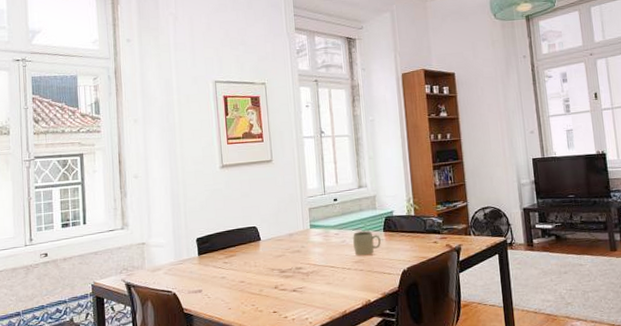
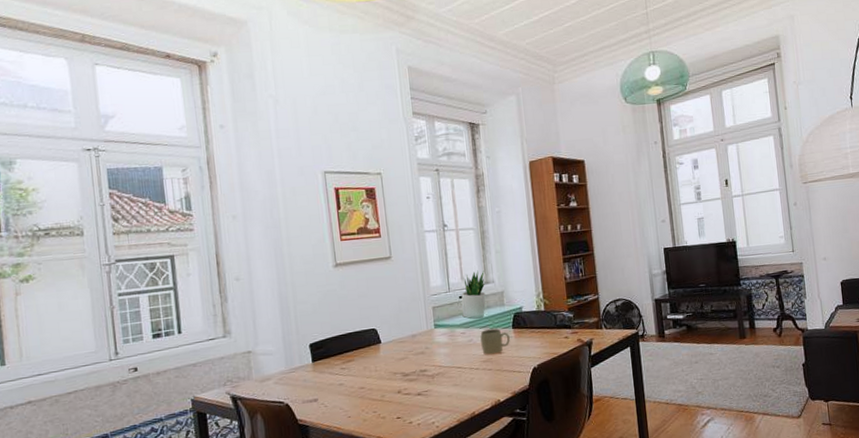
planter: none [335,175,359,221] -> present [461,270,486,319]

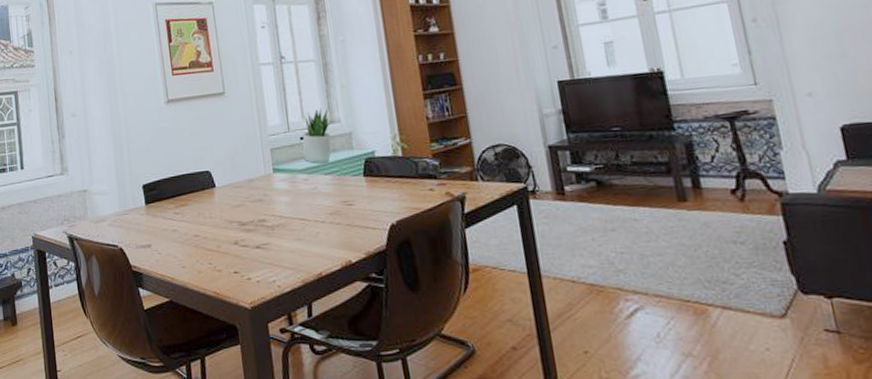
mug: present [480,328,510,356] -> none [326,176,362,208]

